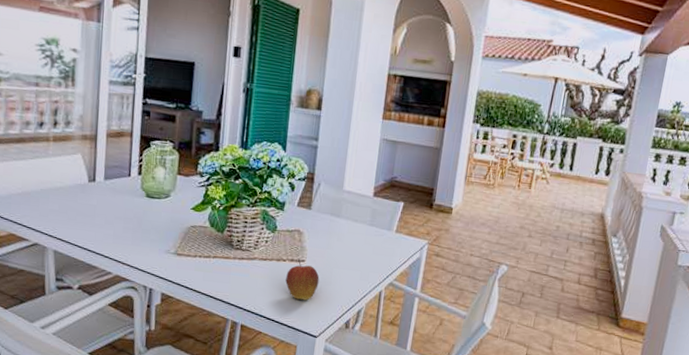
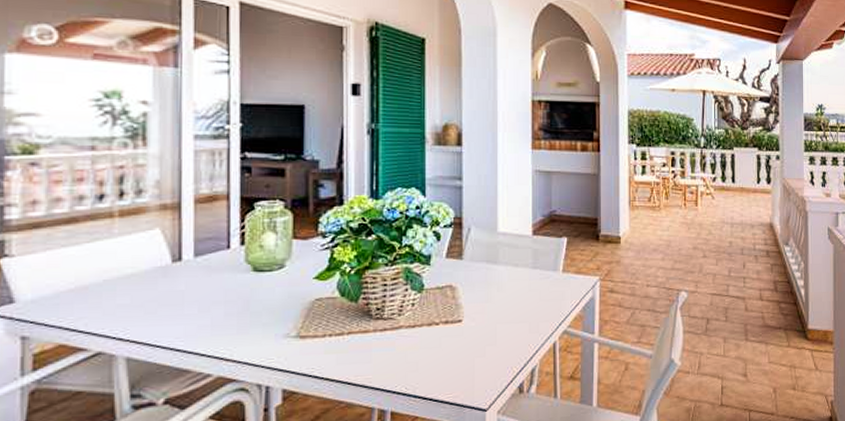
apple: present [285,259,320,300] -> none [441,319,482,369]

